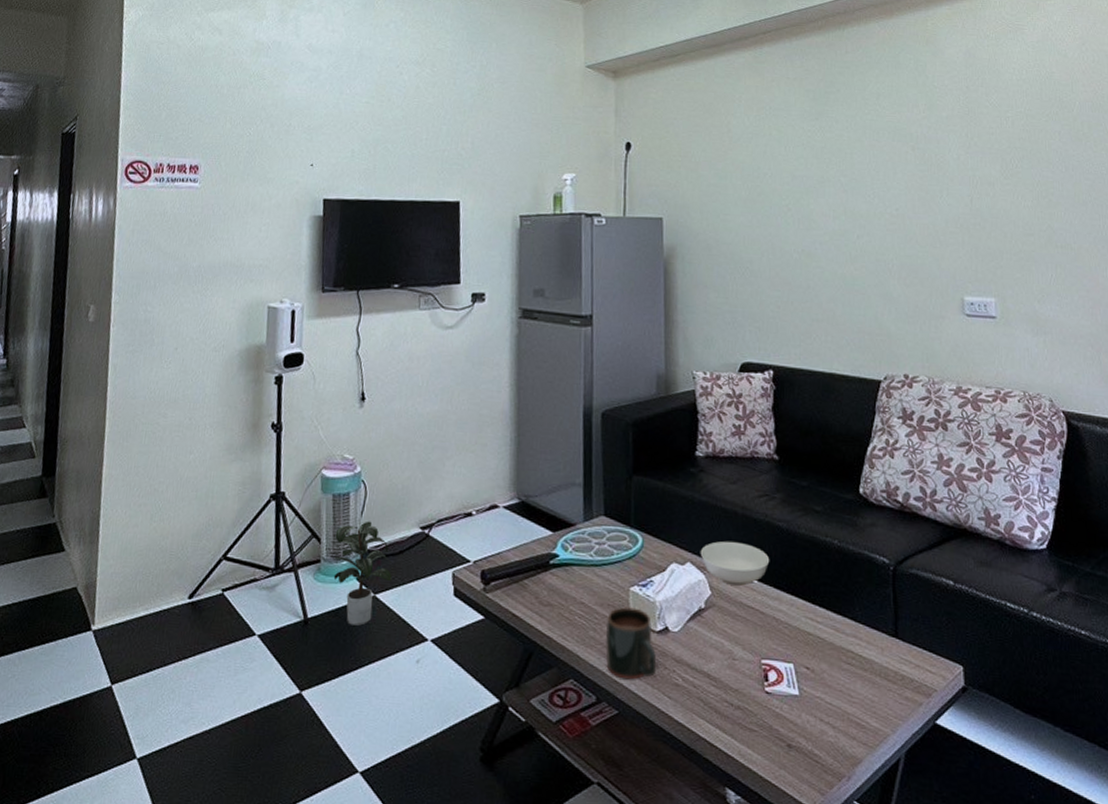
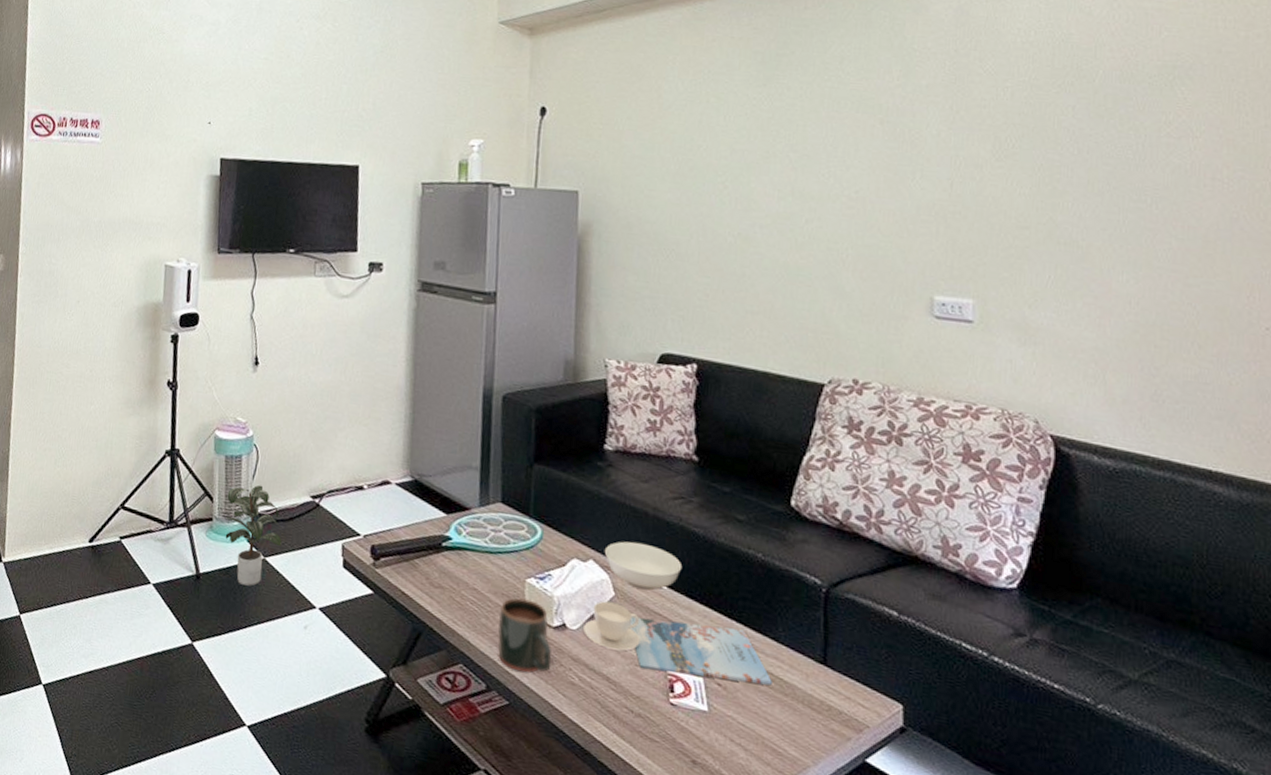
teacup: none [685,601,736,647] -> present [583,601,641,651]
magazine: none [725,612,853,663] -> present [629,617,772,686]

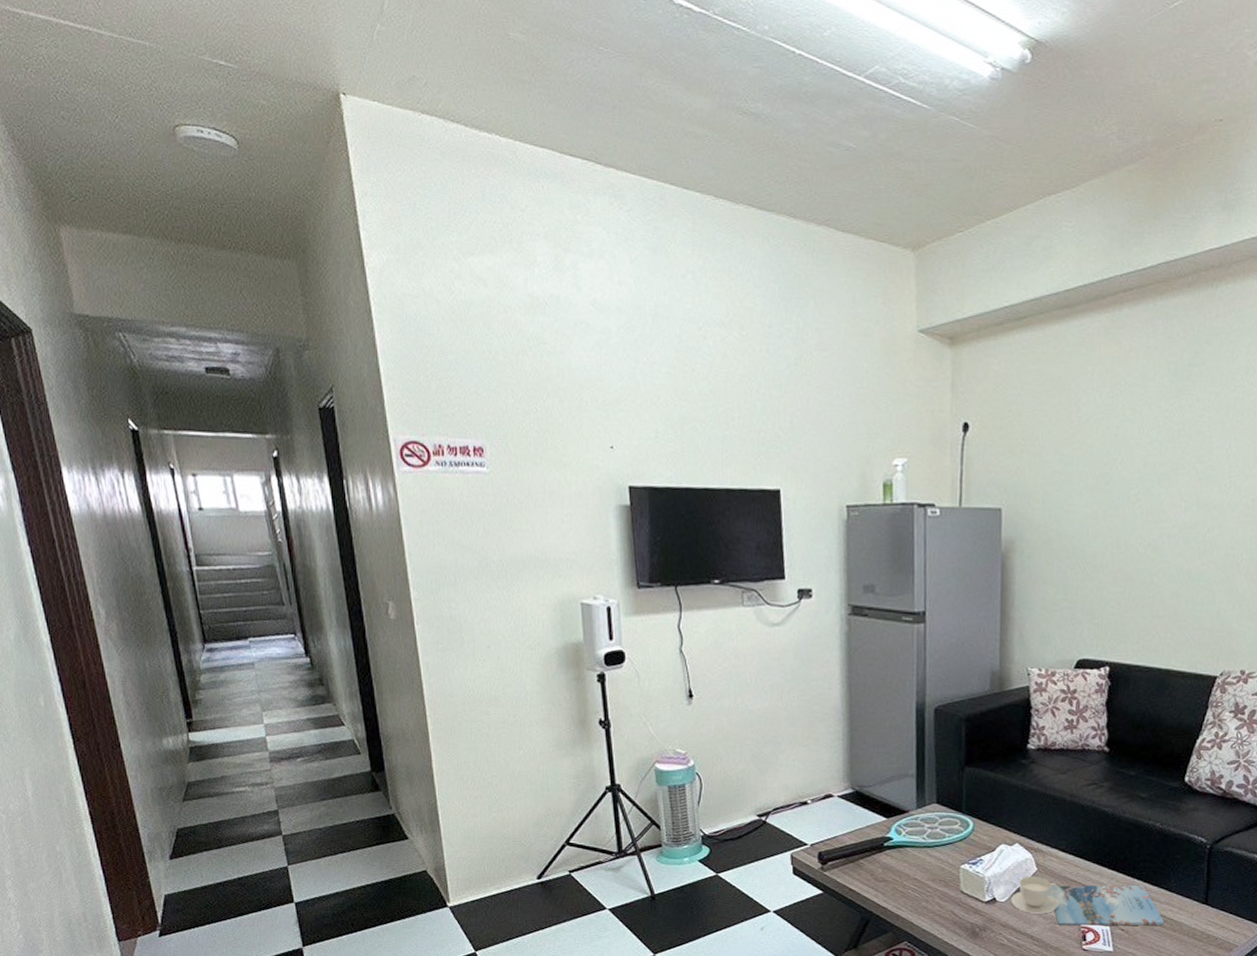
potted plant: present [225,485,282,586] -> none [674,809,732,900]
mug: present [497,597,552,673] -> none [937,882,984,941]
bowl: present [604,541,683,591] -> none [1028,824,1094,863]

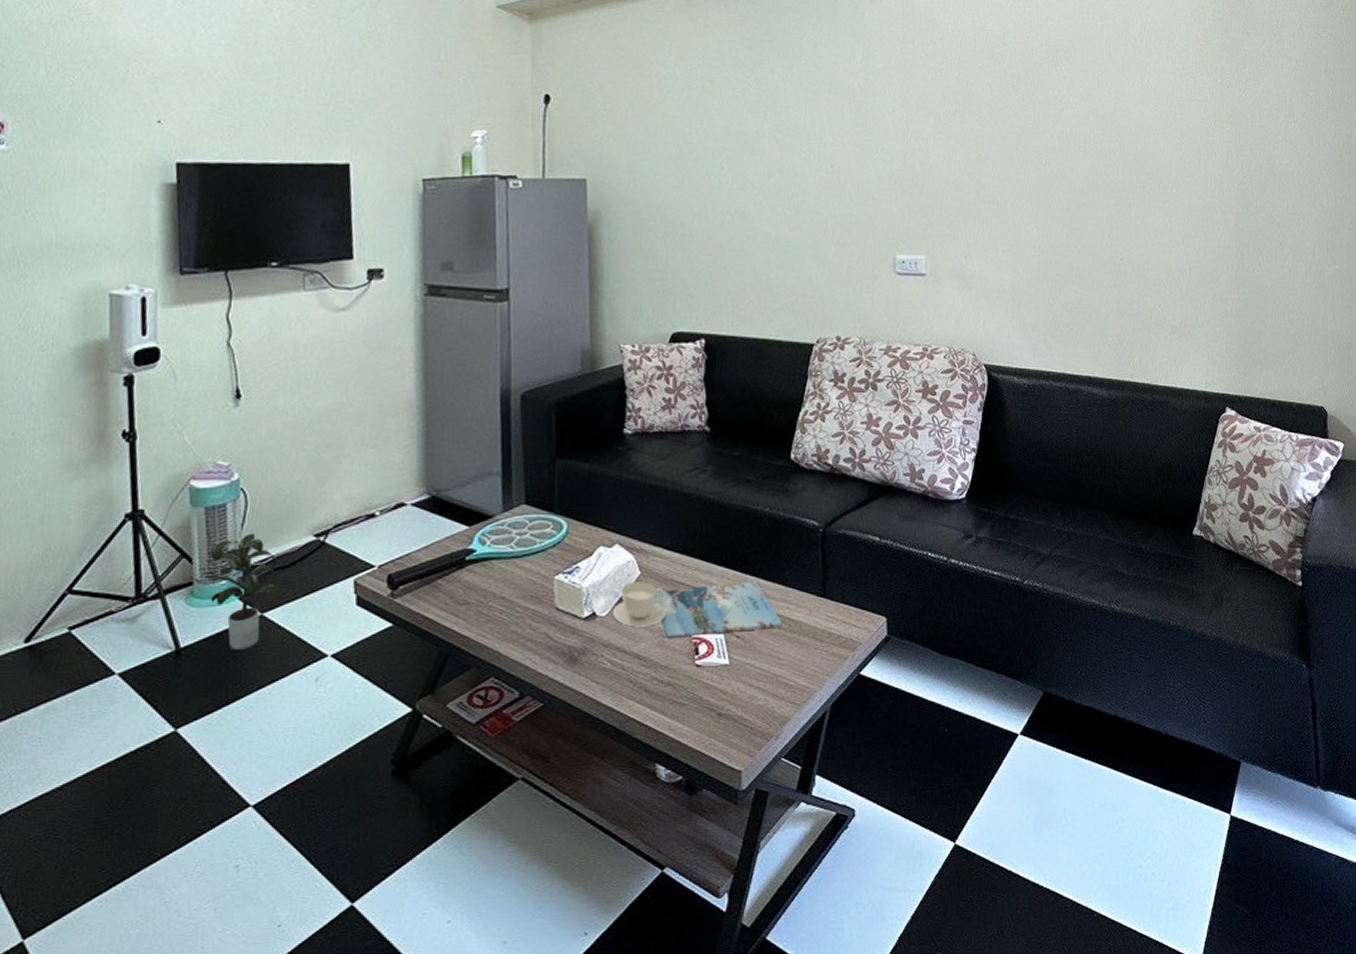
potted plant: none [674,809,732,900] -> present [210,533,282,650]

